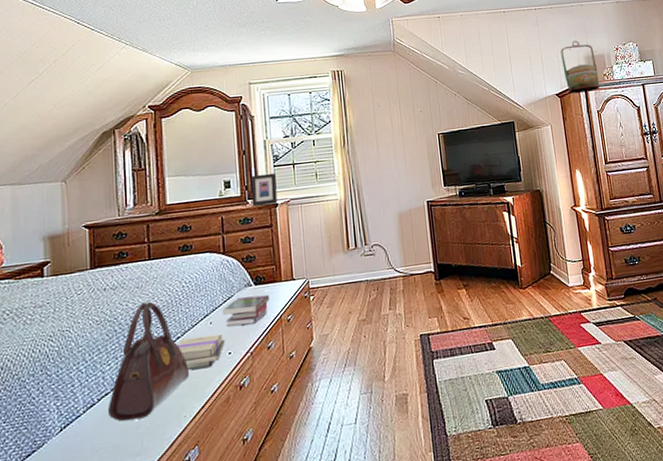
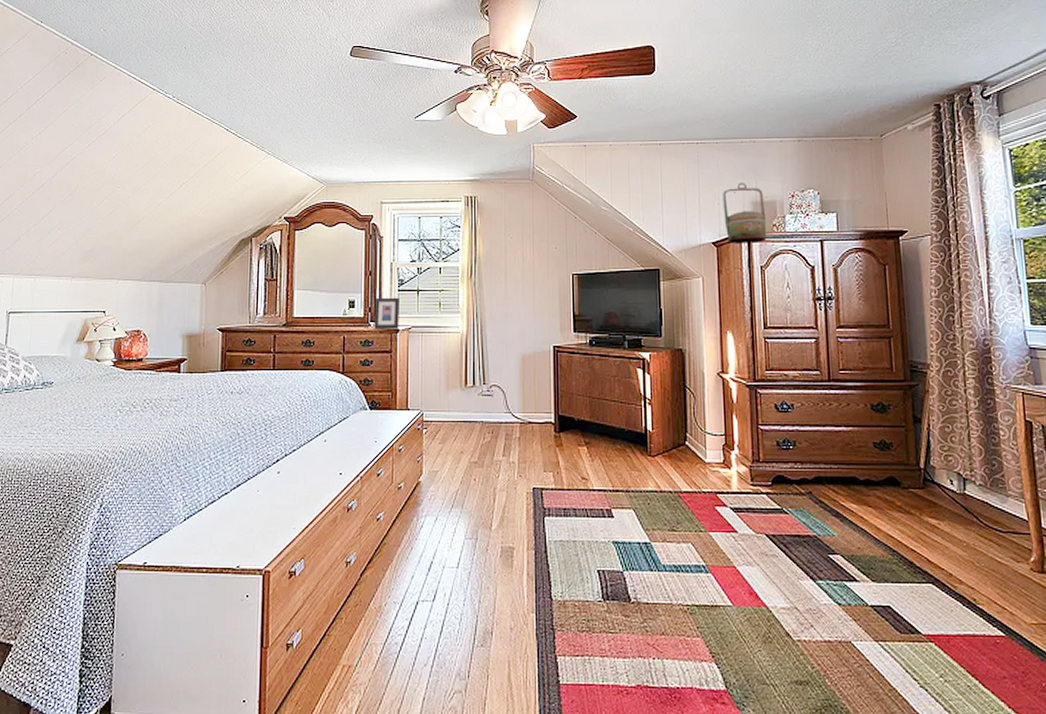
handbag: present [107,301,189,422] -> none [225,410,301,523]
books: present [176,334,225,370] -> none [292,452,337,485]
books: present [223,294,270,327] -> none [337,419,384,450]

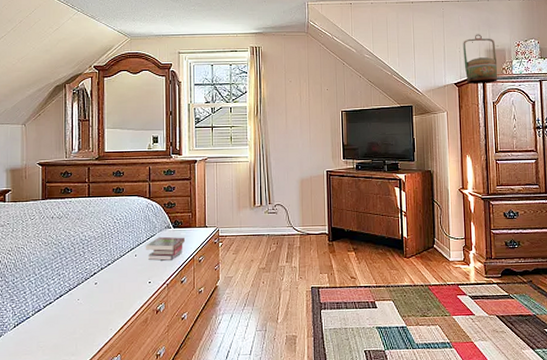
books: none [337,419,384,450] -> present [146,236,186,261]
picture frame: present [374,297,401,329] -> none [175,133,198,161]

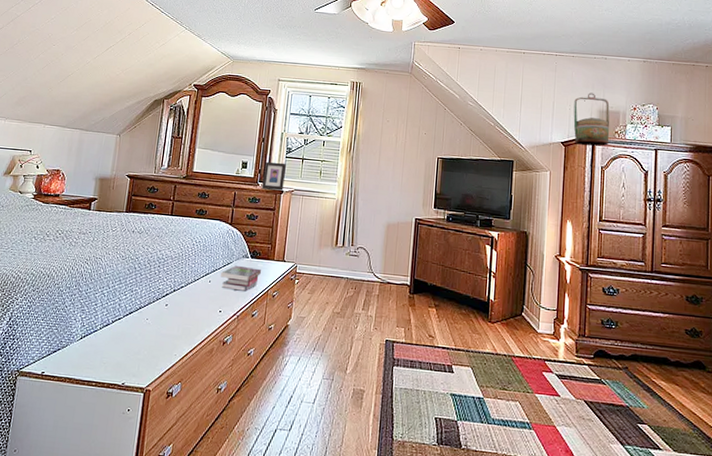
picture frame: none [175,133,198,161] -> present [262,161,287,191]

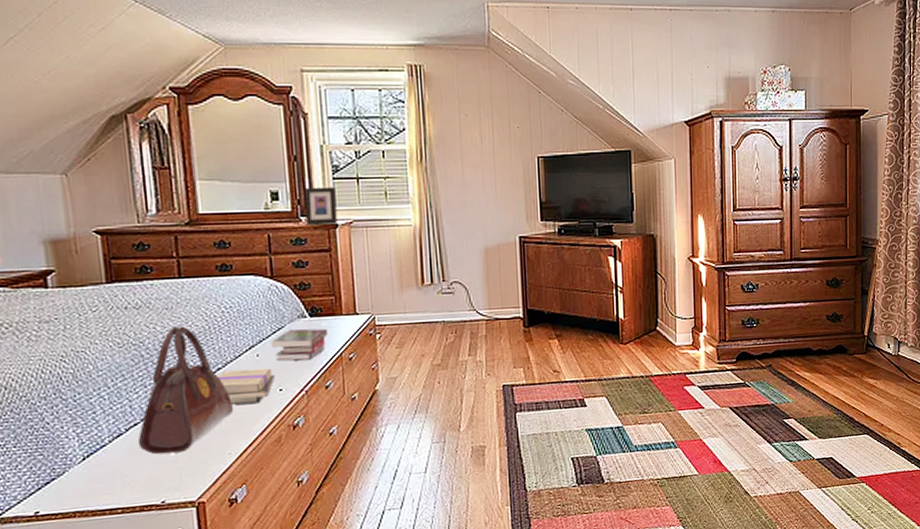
handbag: none [117,250,186,347] -> present [137,326,233,455]
books: none [179,289,218,319] -> present [217,368,275,405]
decorative basket: present [573,92,610,146] -> none [696,56,739,124]

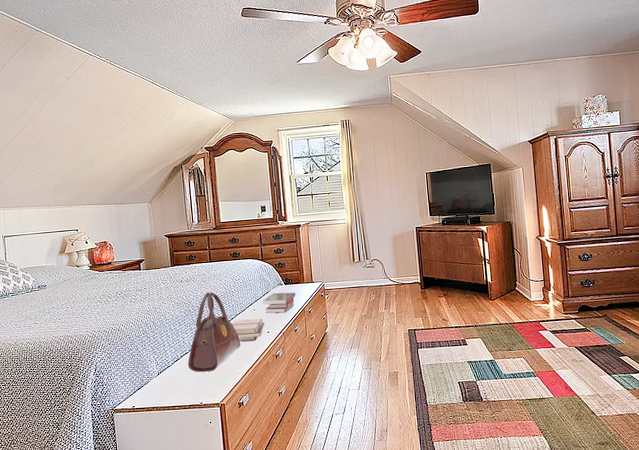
picture frame: present [303,186,338,225] -> none [280,201,301,226]

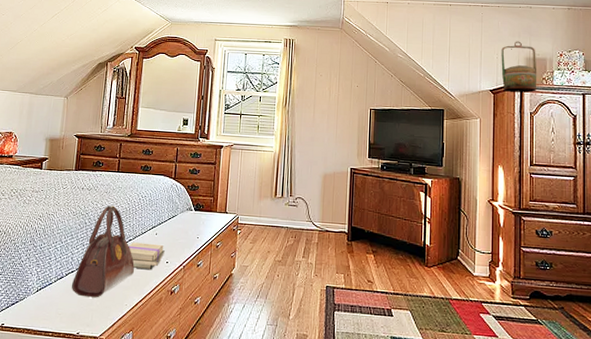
books: present [262,292,296,314] -> none [167,217,206,244]
decorative basket: none [534,93,569,141] -> present [501,41,537,93]

